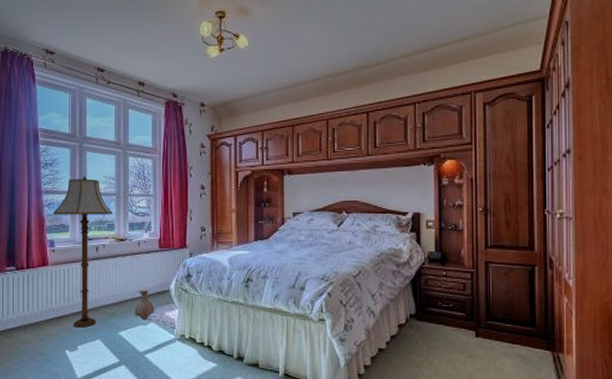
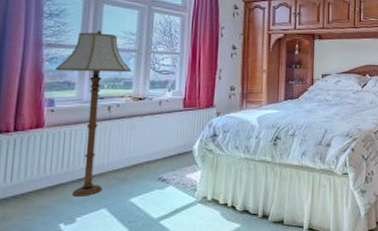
vase: present [134,289,155,320] -> none [150,151,175,184]

